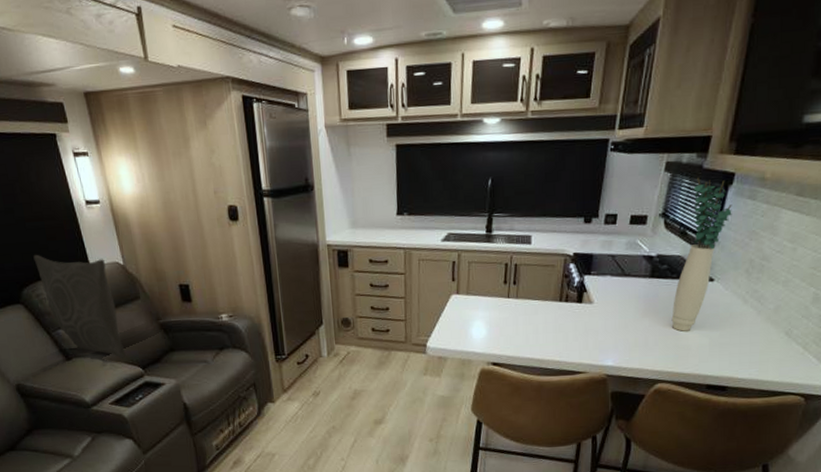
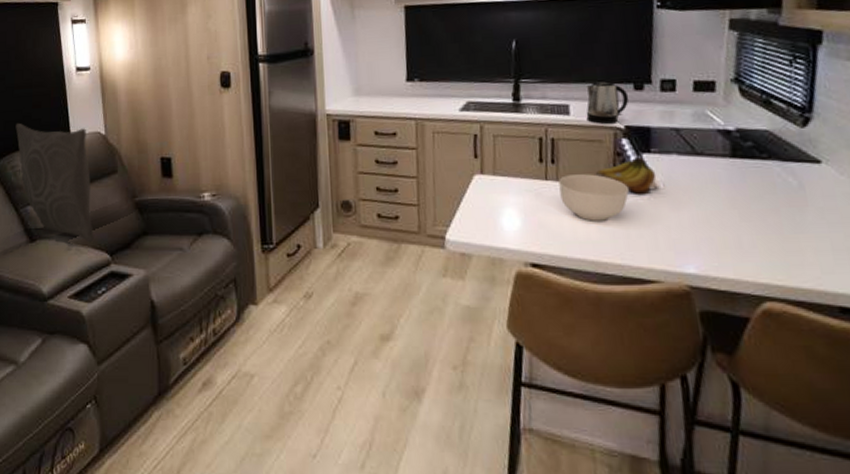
bowl: none [518,292,572,329] -> present [558,173,630,221]
kettle: none [544,215,579,253] -> present [586,81,629,125]
fruit: none [546,279,593,308] -> present [595,157,657,194]
vase: present [671,177,732,332] -> none [768,35,829,230]

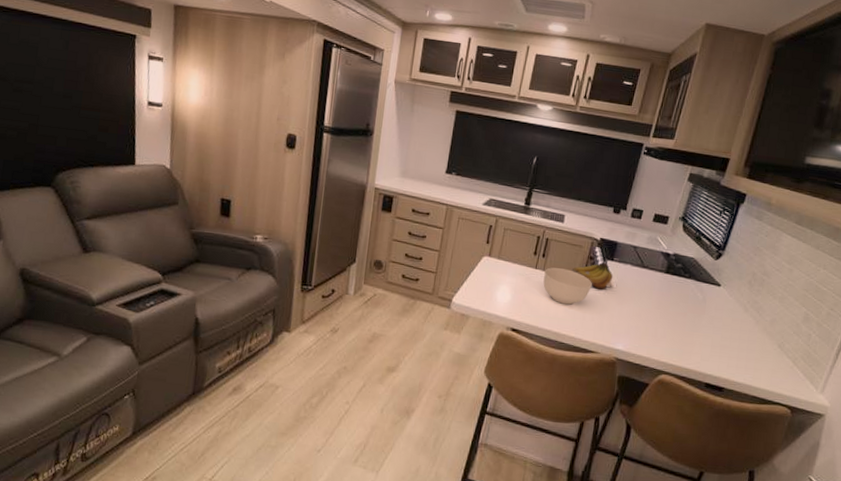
pillow: present [15,122,94,243] -> none [78,142,152,262]
kettle: present [586,81,629,125] -> none [575,201,609,236]

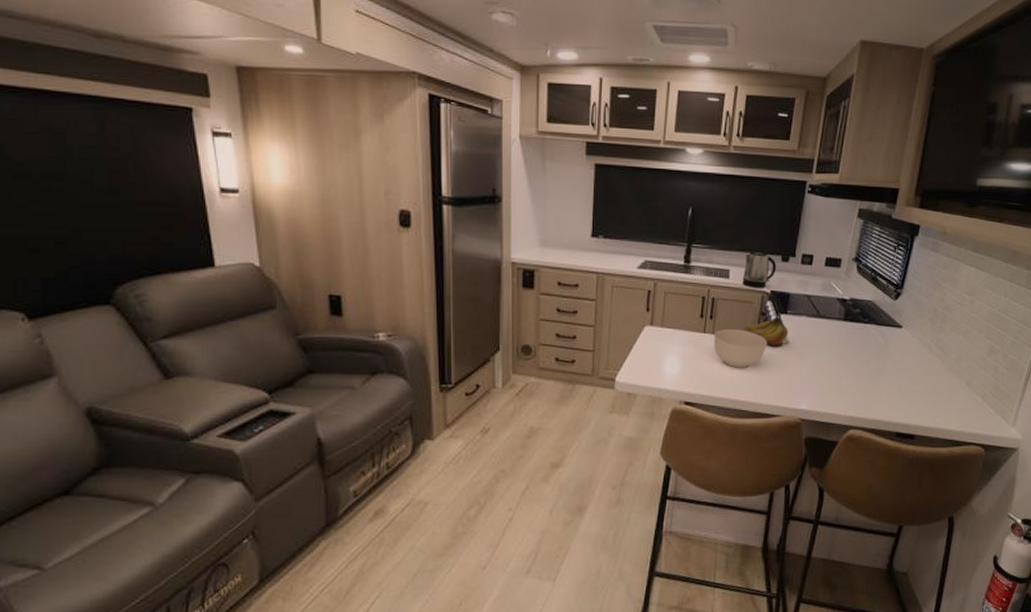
kettle: none [575,201,609,236] -> present [742,252,777,289]

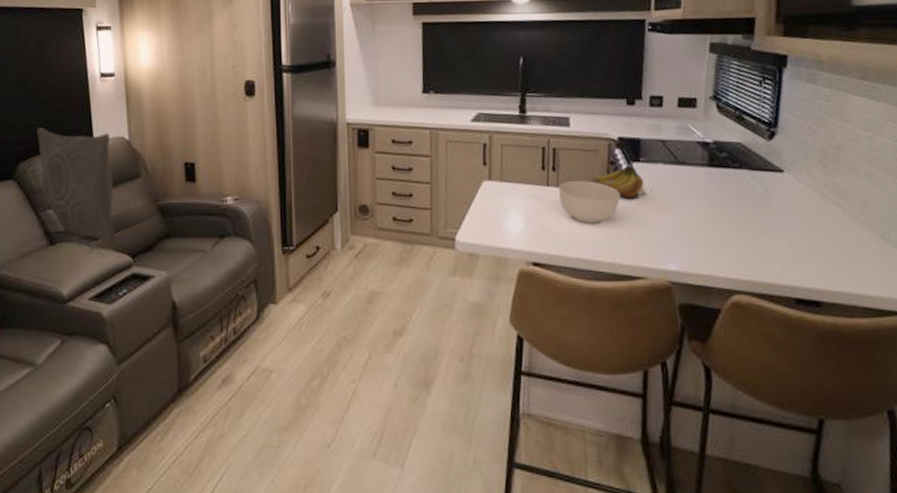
pillow: none [138,245,248,381] -> present [36,127,116,246]
kettle: present [742,252,777,289] -> none [584,96,622,137]

